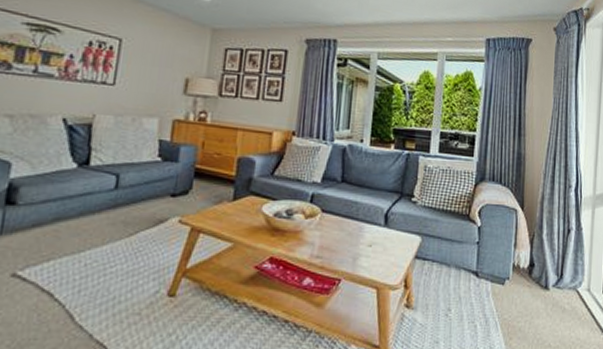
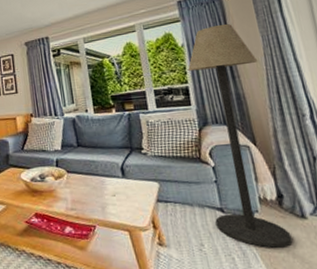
floor lamp: none [467,75,545,317] -> present [188,24,293,248]

